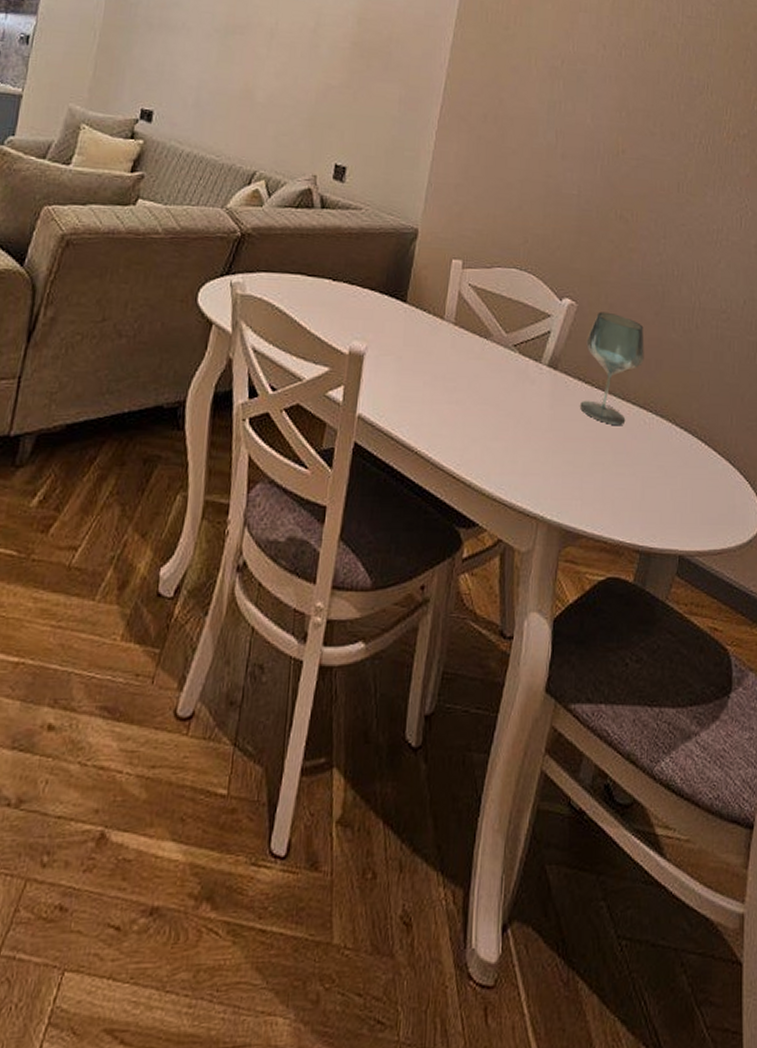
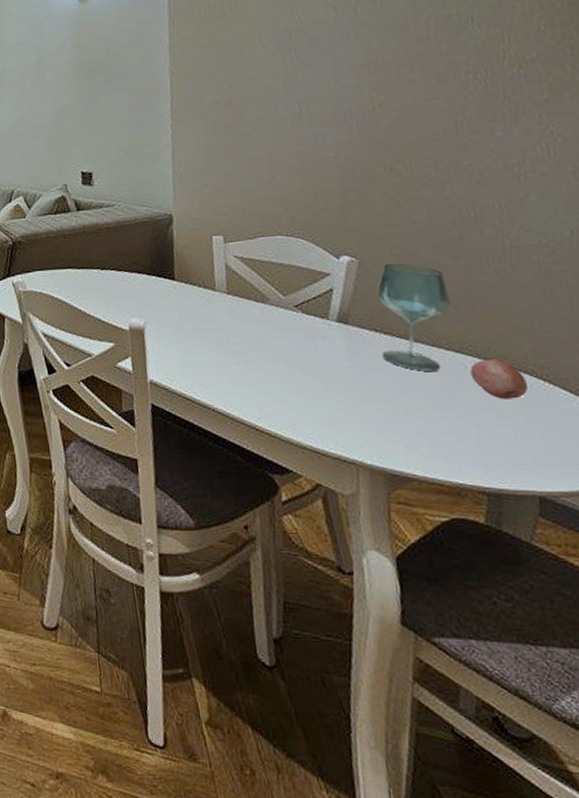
fruit: none [647,416,690,458] -> present [470,358,529,399]

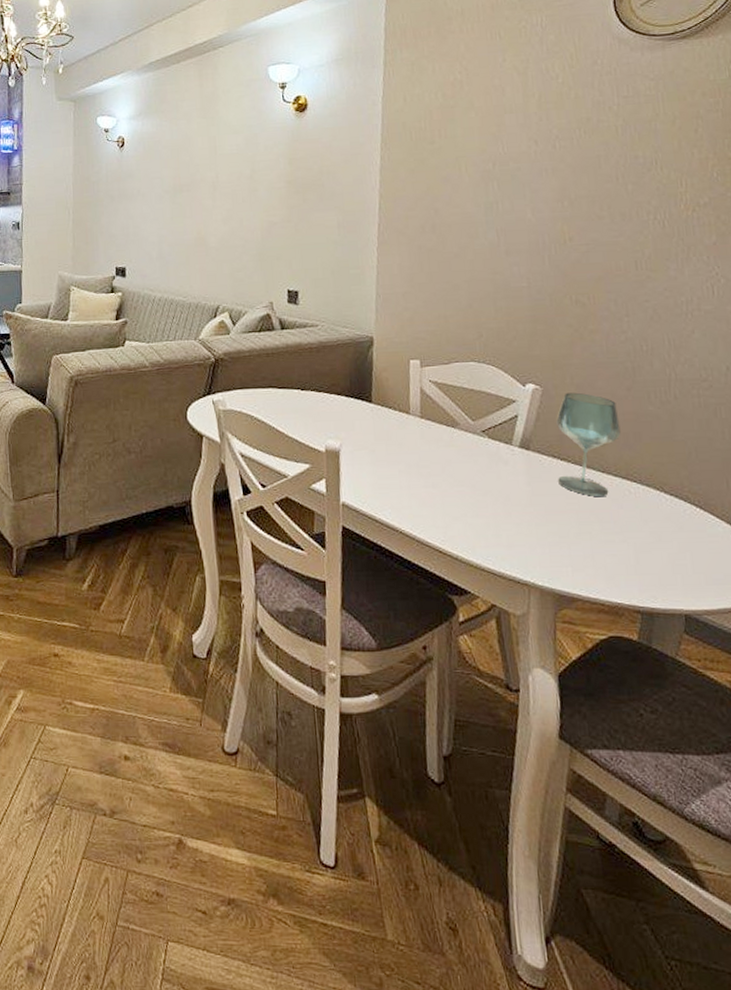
fruit: present [470,358,529,399] -> none [633,485,683,524]

